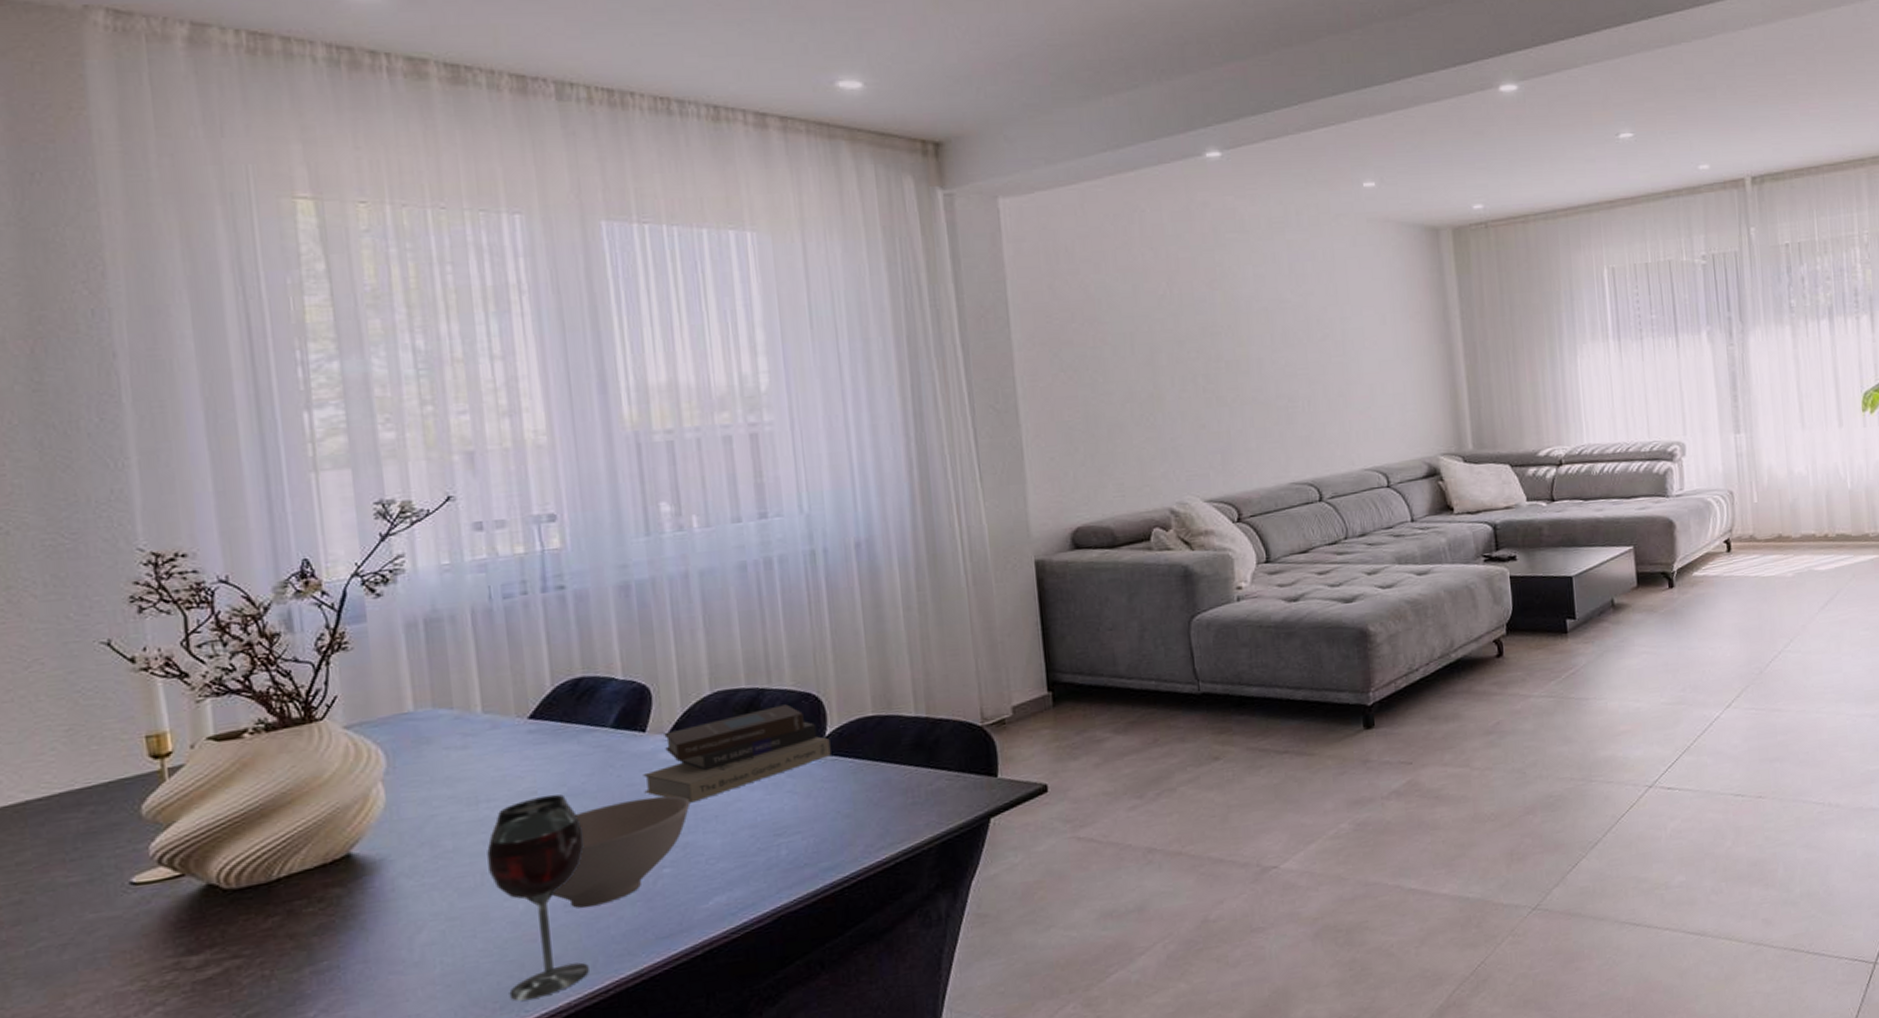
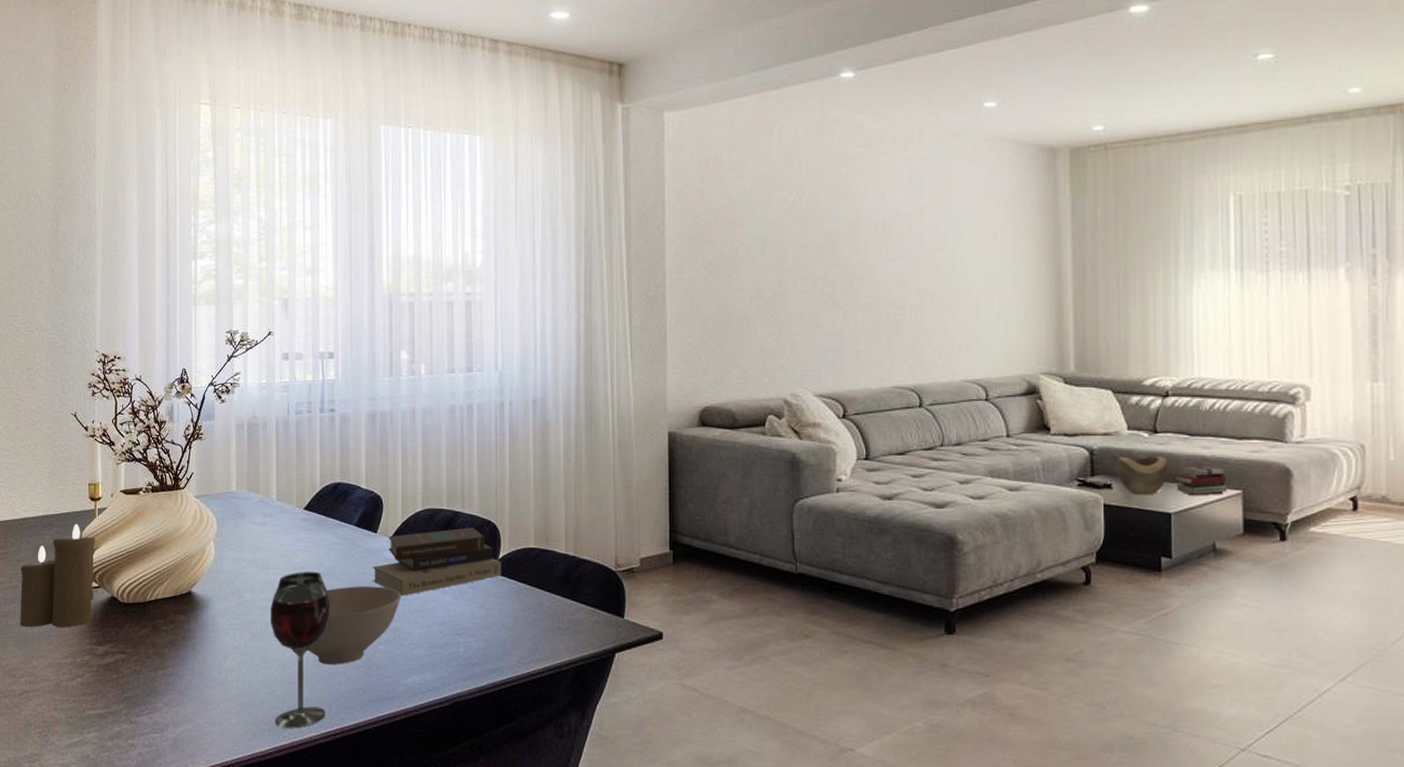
candle: none [25,794,174,956] -> present [20,523,95,628]
decorative bowl: none [1520,523,1567,563] -> present [1118,456,1168,495]
books: none [1573,526,1620,558] -> present [1174,466,1227,496]

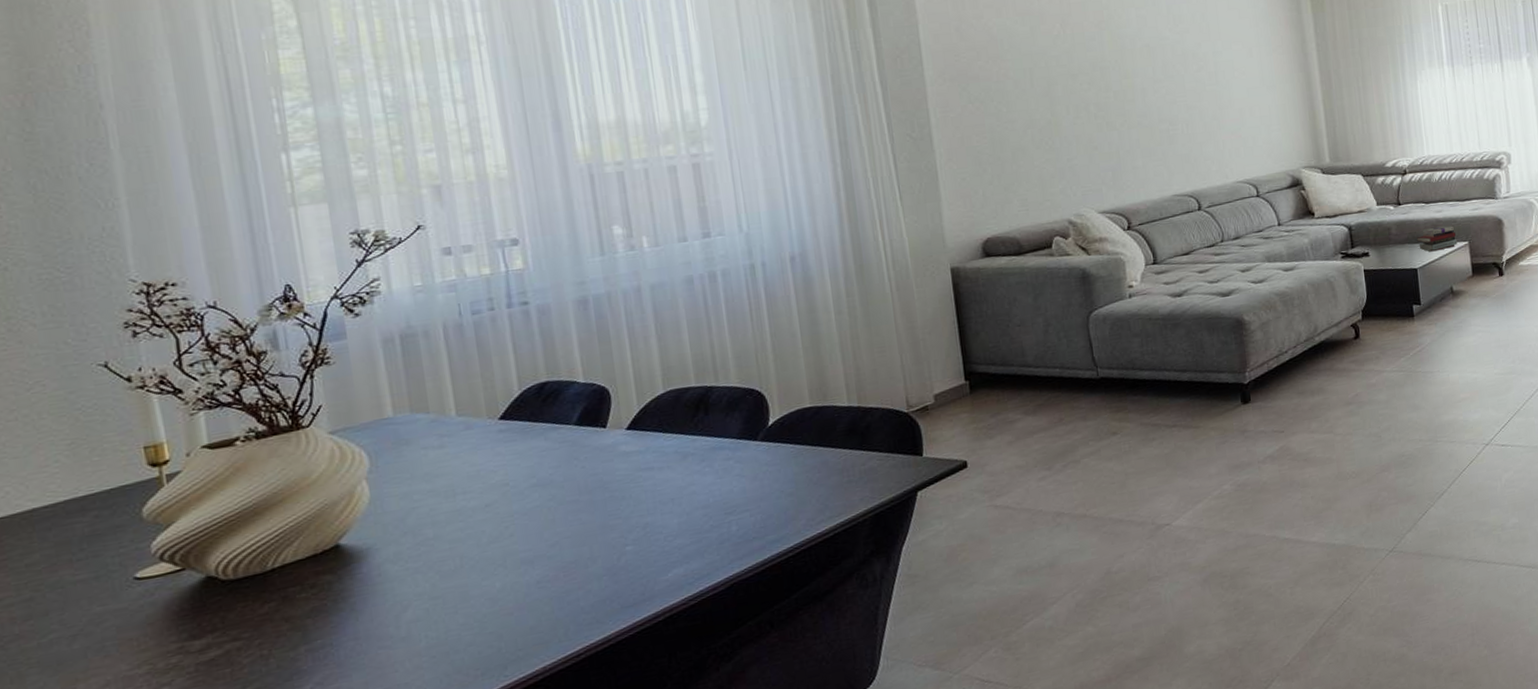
candle: present [20,523,95,628] -> none [34,499,176,647]
wineglass: present [270,571,330,728] -> none [465,485,562,668]
bowl: present [307,585,402,665] -> none [525,482,649,584]
books: present [372,527,502,596] -> none [605,399,774,489]
decorative bowl: present [1118,456,1168,495] -> none [1371,223,1412,258]

